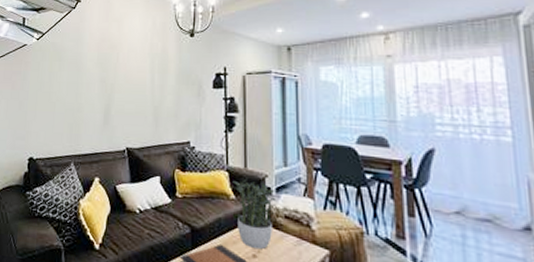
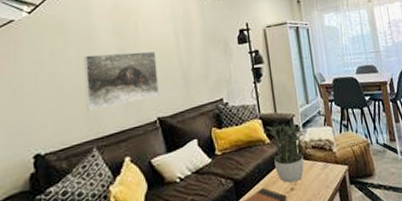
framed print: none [70,81,132,130] -> present [84,51,159,111]

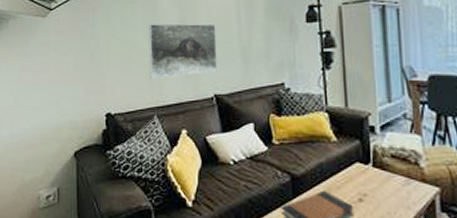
potted plant: present [266,121,304,183] -> none [333,118,382,193]

